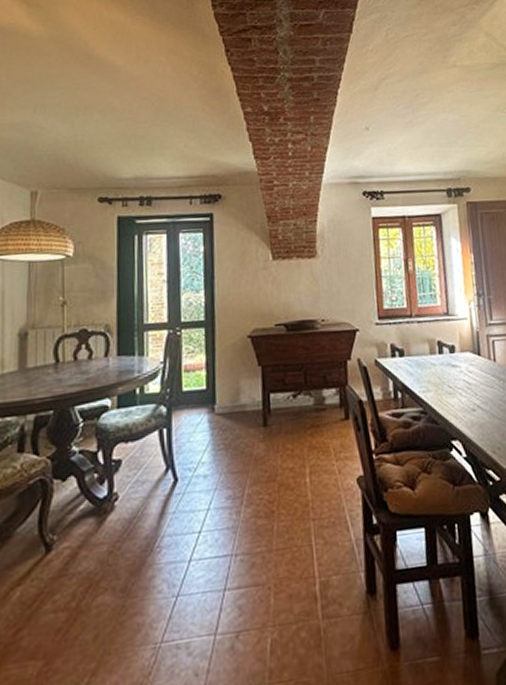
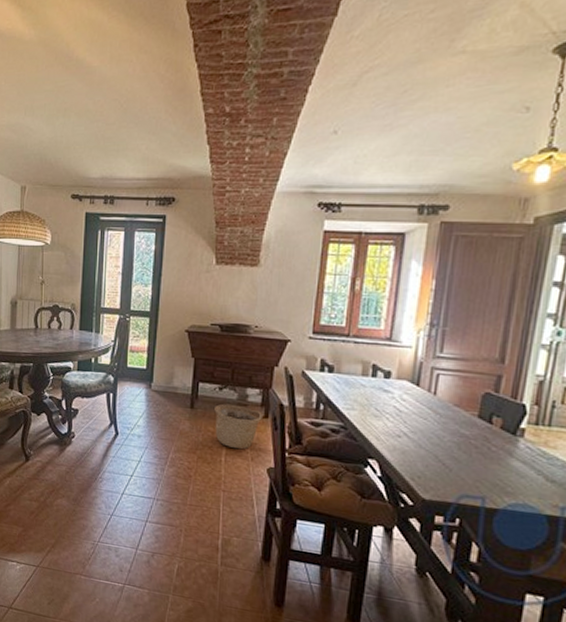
basket: none [291,411,343,464] -> present [214,404,263,450]

